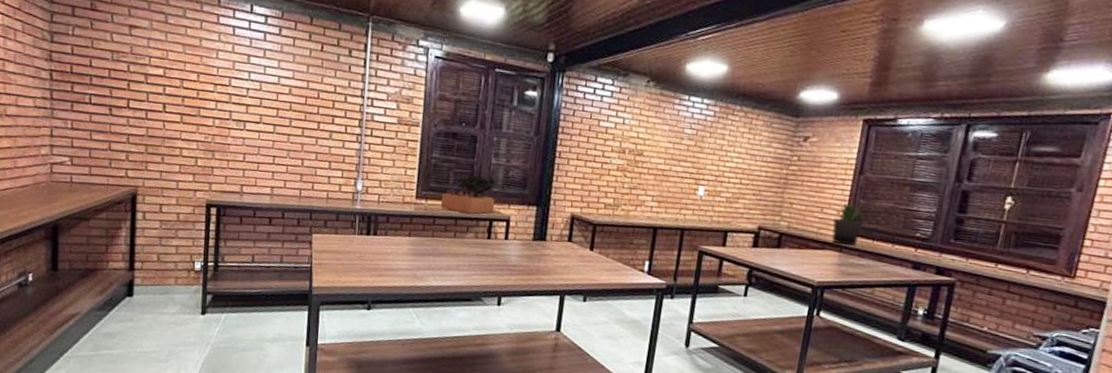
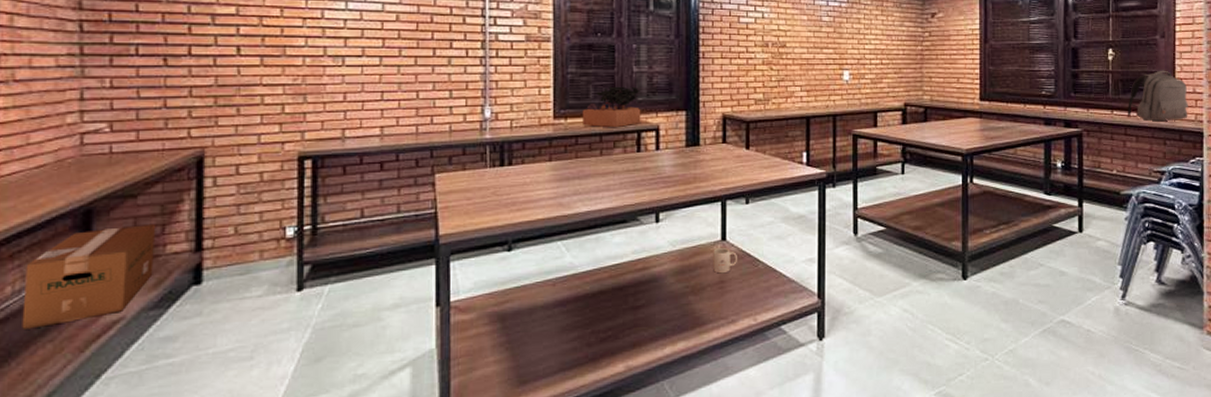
box: none [13,242,101,311] -> present [22,225,155,329]
mug: none [545,336,570,362] -> present [713,247,738,274]
planter: present [831,200,863,245] -> none [970,69,995,111]
backpack: none [1013,227,1098,286] -> present [1127,70,1189,121]

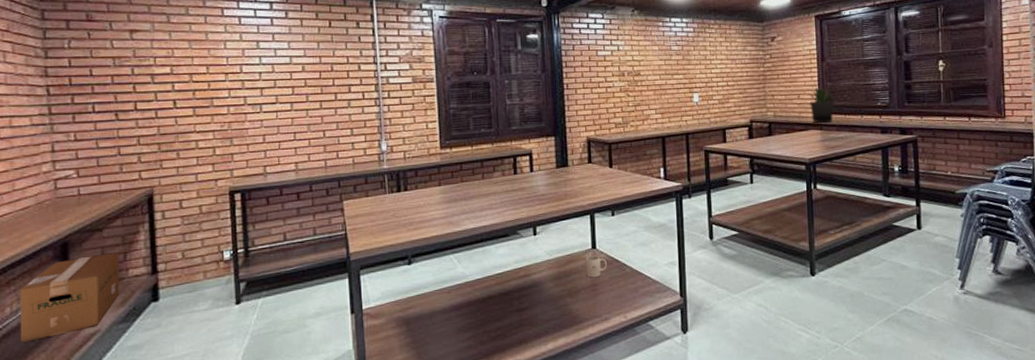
plant: present [582,86,641,128] -> none [464,117,516,155]
planter: none [970,69,995,111] -> present [809,85,834,124]
backpack: present [1127,70,1189,121] -> none [959,77,1019,125]

